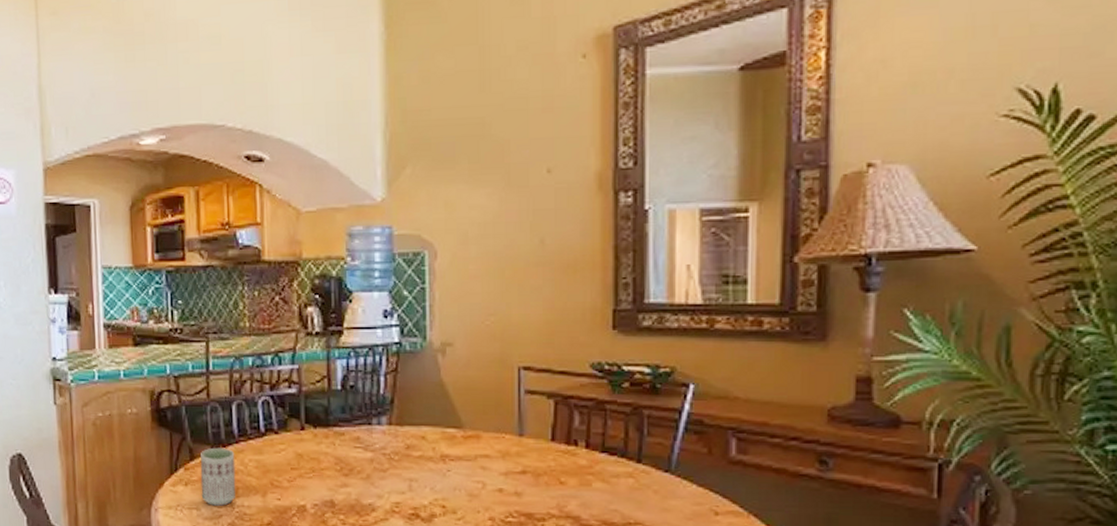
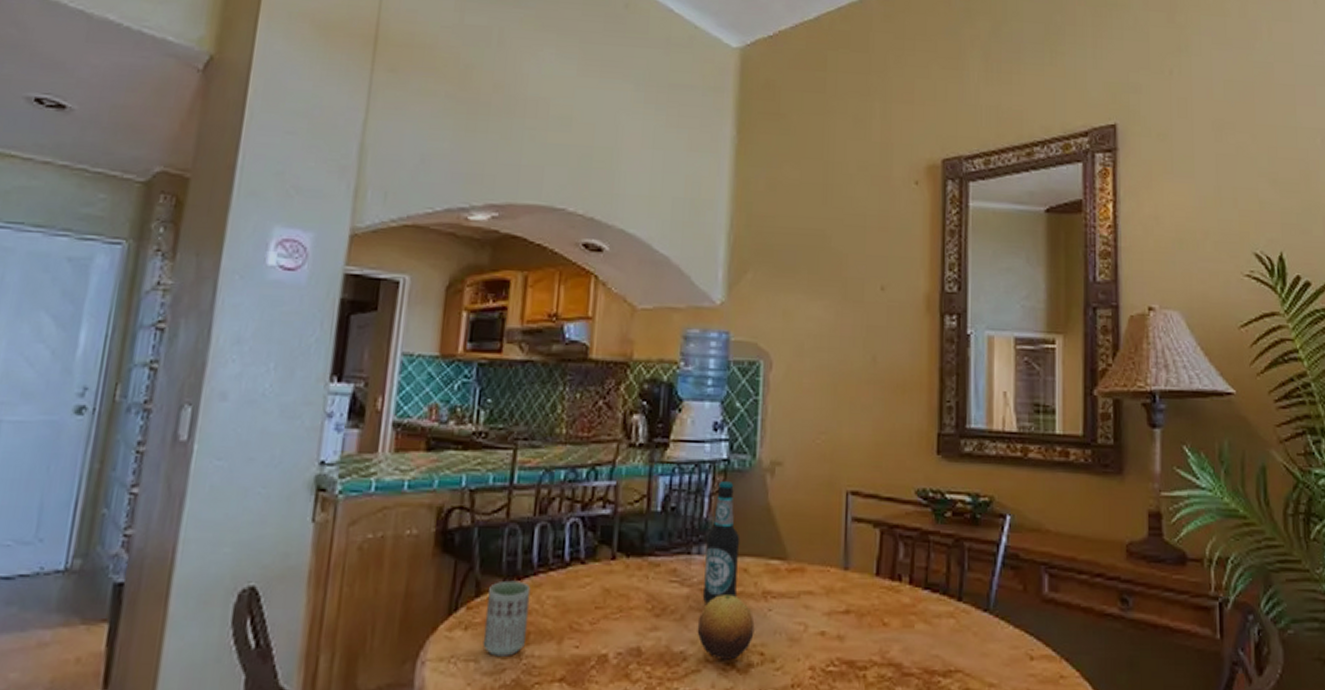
fruit: none [382,458,435,511] -> present [697,595,755,660]
bottle: none [384,362,417,466] -> present [702,481,740,604]

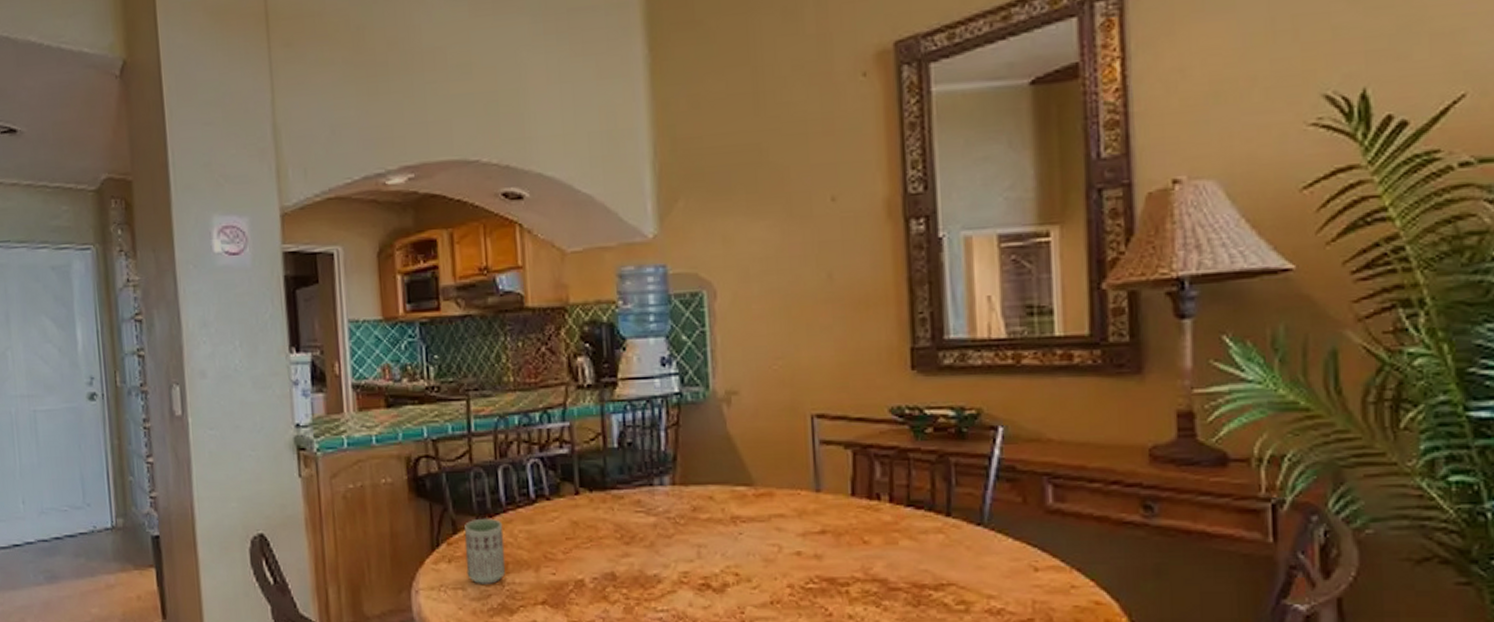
fruit: present [697,595,755,660] -> none [667,521,727,581]
bottle: present [702,481,740,604] -> none [666,414,706,531]

